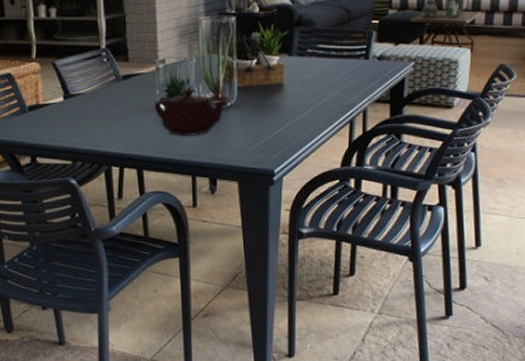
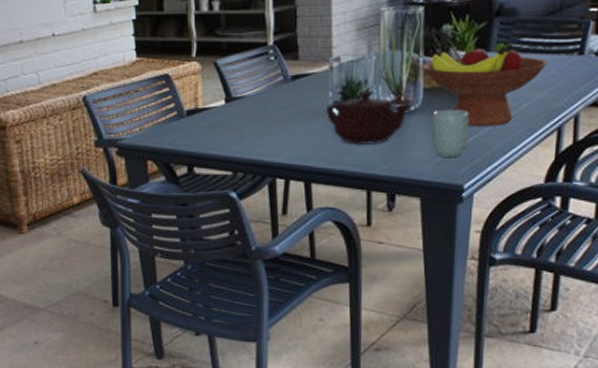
fruit bowl: none [236,49,340,120] -> present [422,43,548,127]
cup: none [246,105,277,147] -> present [431,109,469,158]

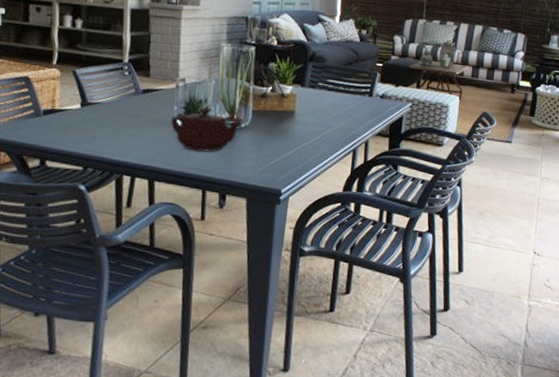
fruit bowl: present [422,43,548,127] -> none [252,79,347,145]
cup: present [431,109,469,158] -> none [257,128,287,168]

